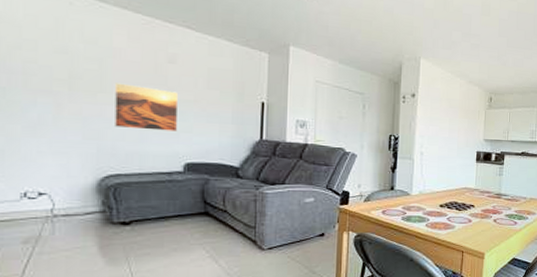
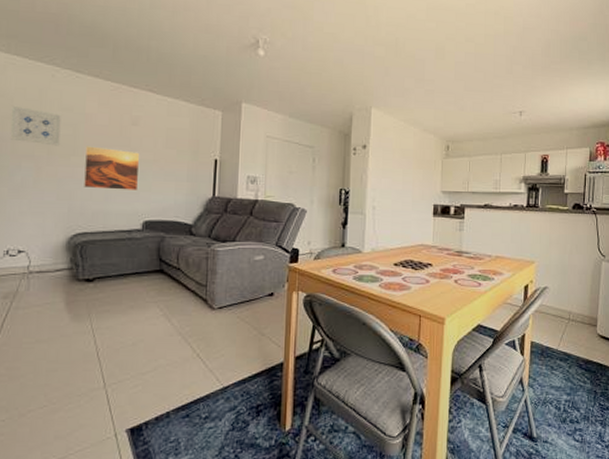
wall art: none [20,33,85,82] -> present [9,105,62,146]

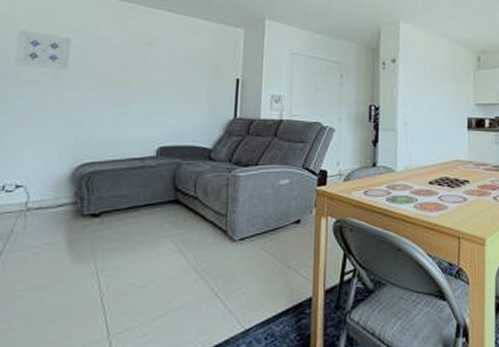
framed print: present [83,146,140,190] -> none [92,69,156,115]

